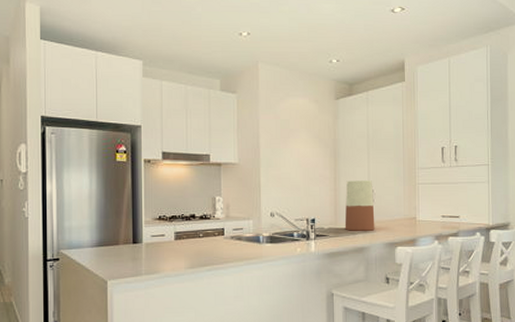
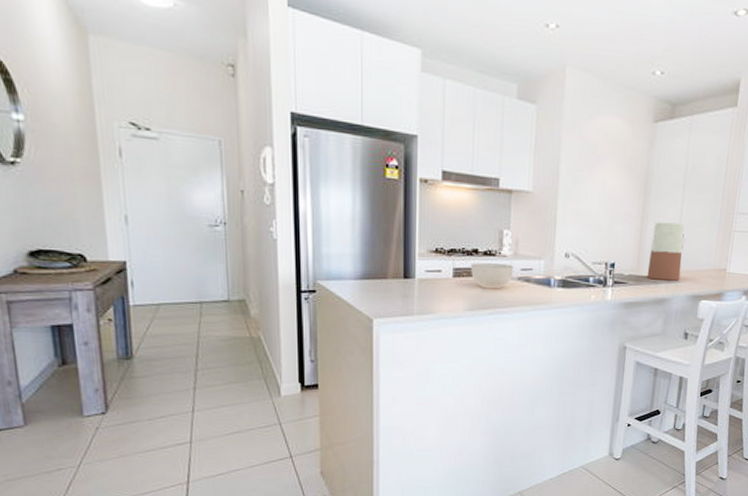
bowl: none [189,226,227,248] -> present [470,263,514,289]

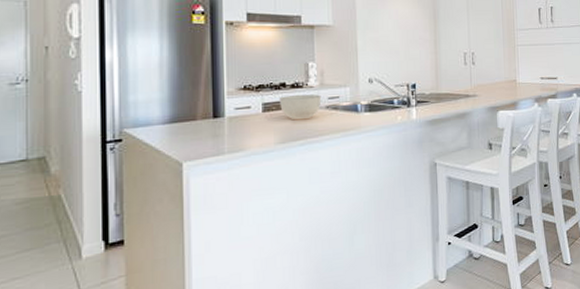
vase: present [647,222,685,282] -> none [446,42,477,97]

